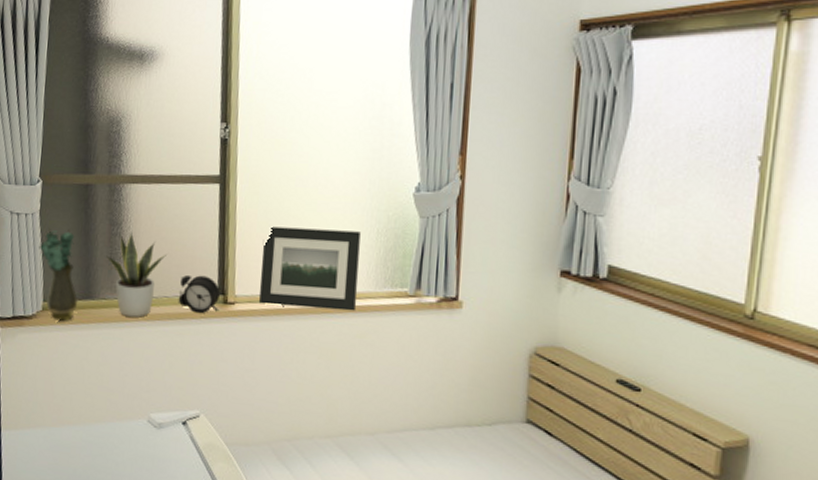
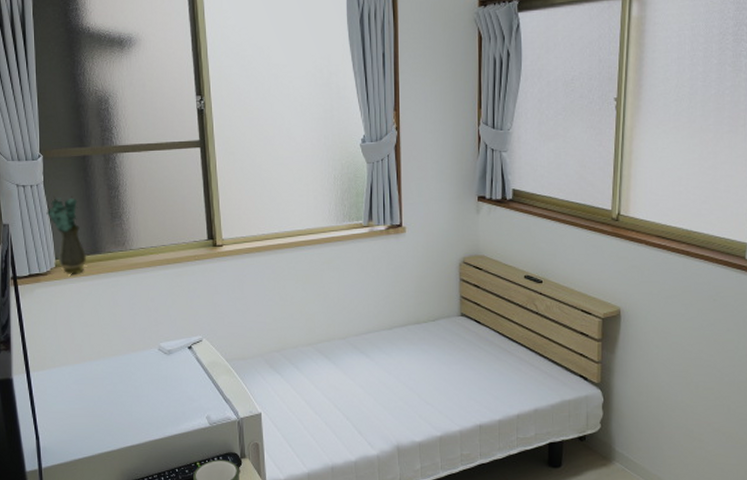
potted plant: present [105,231,168,318] -> none [107,193,162,265]
alarm clock: present [178,275,221,314] -> none [174,225,210,257]
picture frame: present [259,226,361,311] -> none [241,178,323,244]

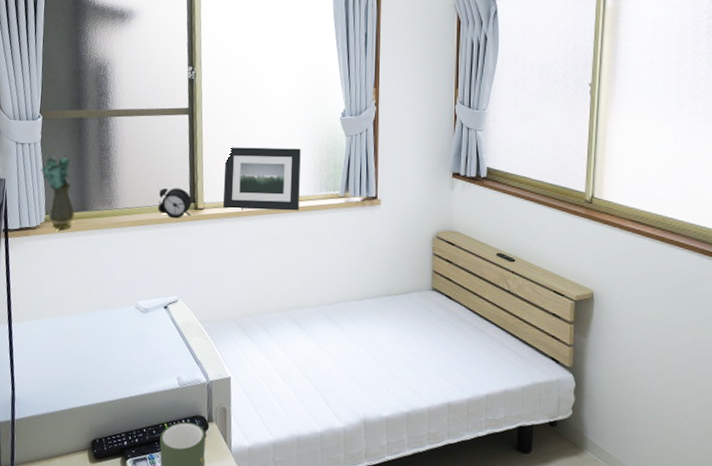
alarm clock: none [174,225,210,257] -> present [157,188,193,219]
picture frame: none [241,178,323,244] -> present [223,147,301,211]

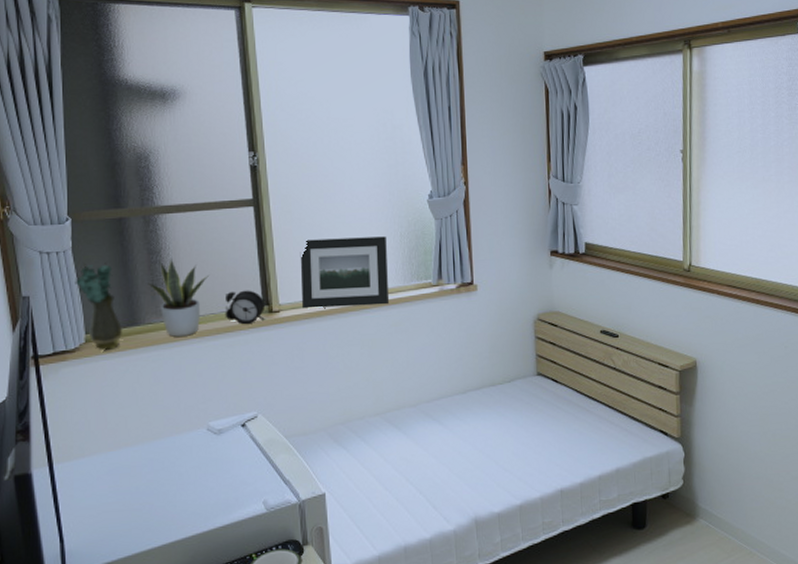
potted plant: none [97,154,148,224] -> present [146,257,210,337]

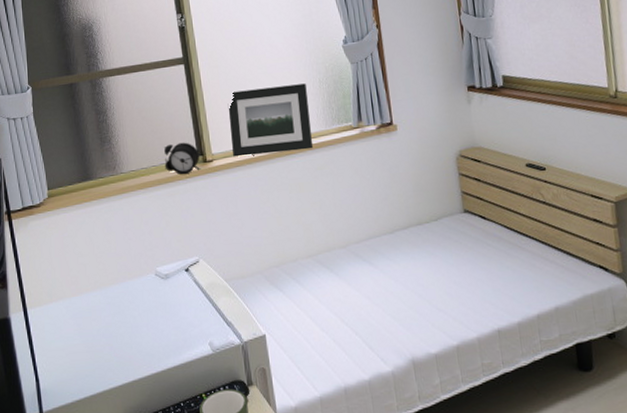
vase: present [75,262,123,350] -> none [37,124,79,204]
potted plant: present [146,257,210,337] -> none [96,116,150,189]

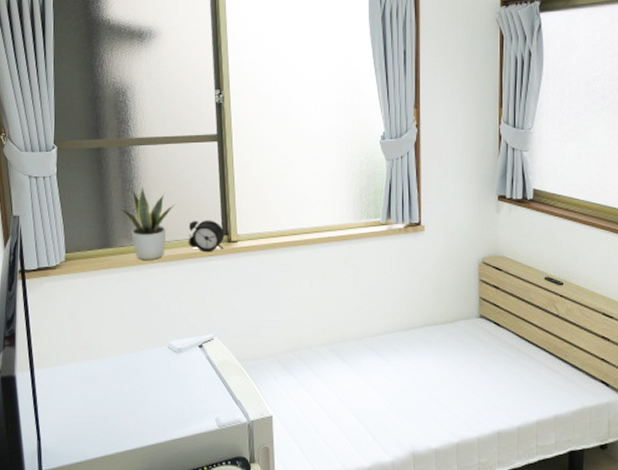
potted plant: none [96,116,150,189] -> present [120,186,176,260]
picture frame: present [227,83,314,157] -> none [257,175,340,240]

